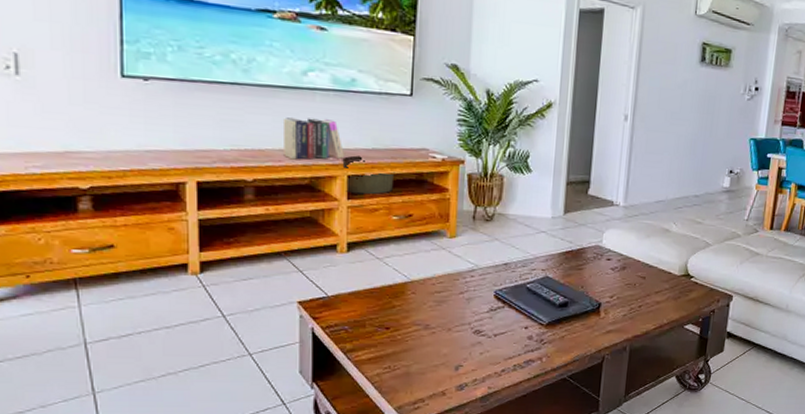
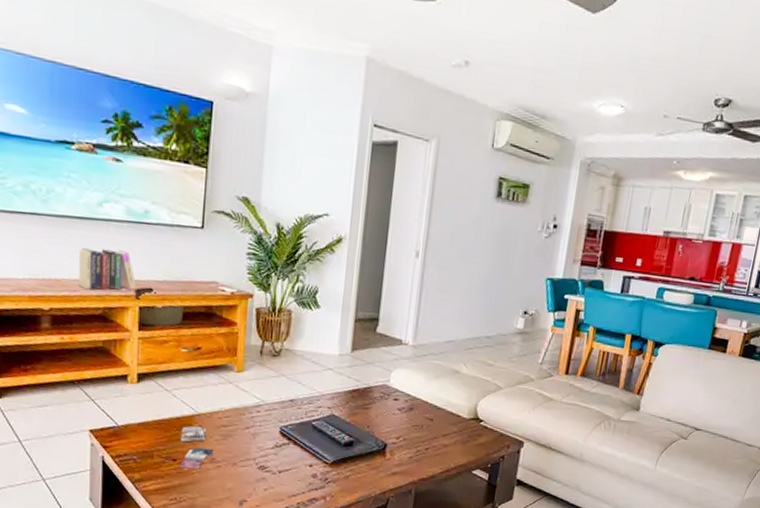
magazine: none [393,293,427,336] -> present [180,426,213,469]

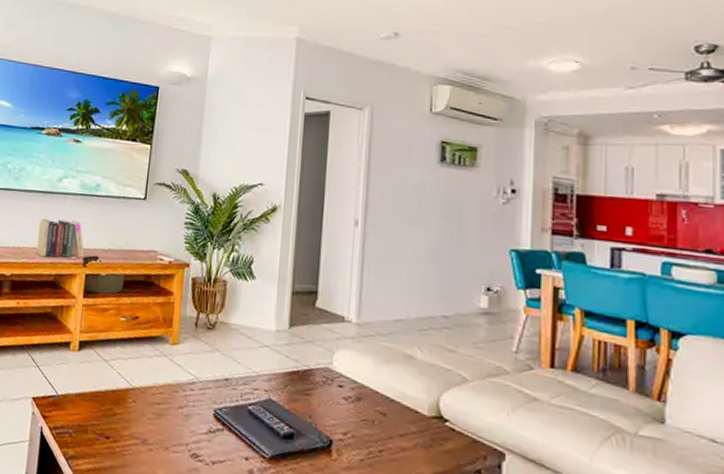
magazine: present [180,426,213,469] -> none [112,400,146,451]

